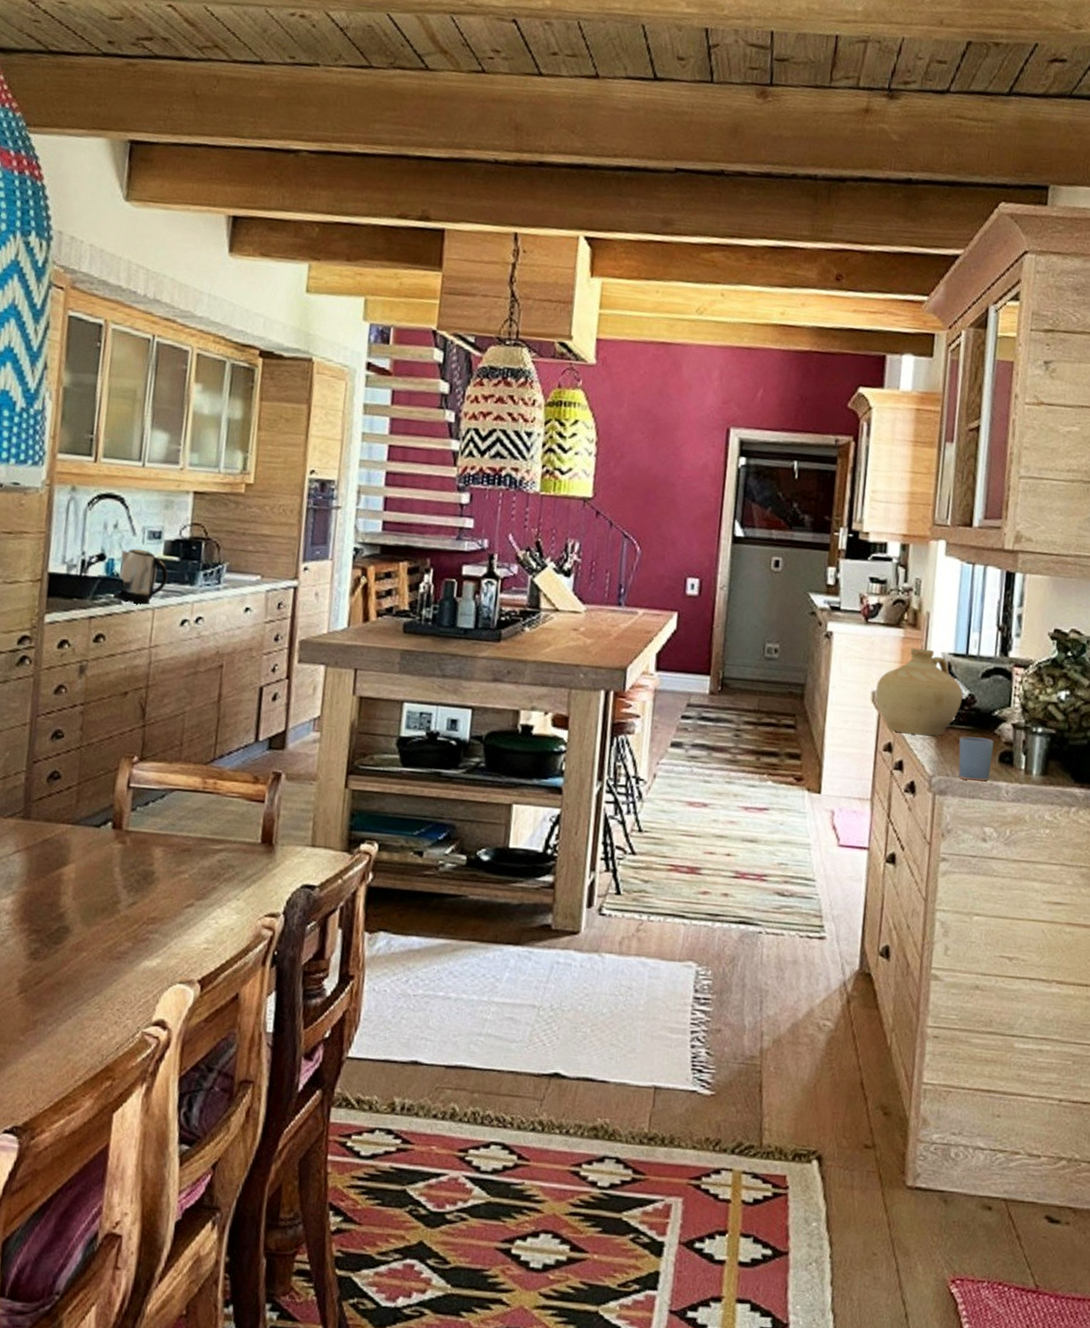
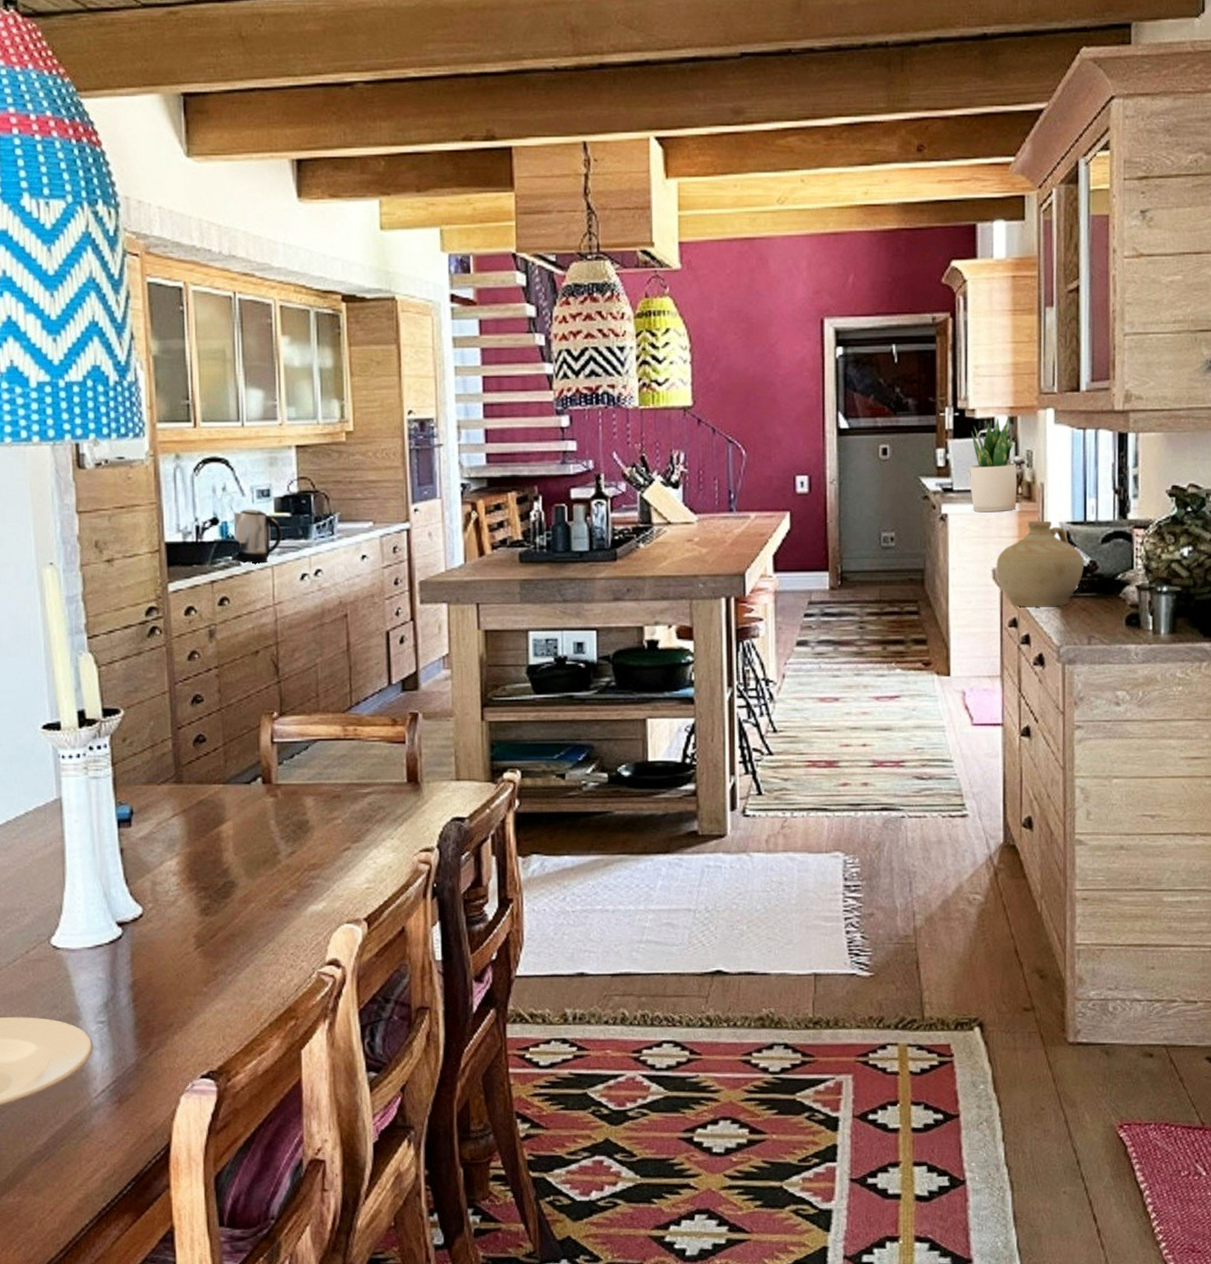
planter: none [857,543,906,636] -> present [970,417,1017,513]
mug: present [958,736,994,782] -> none [1084,603,1119,647]

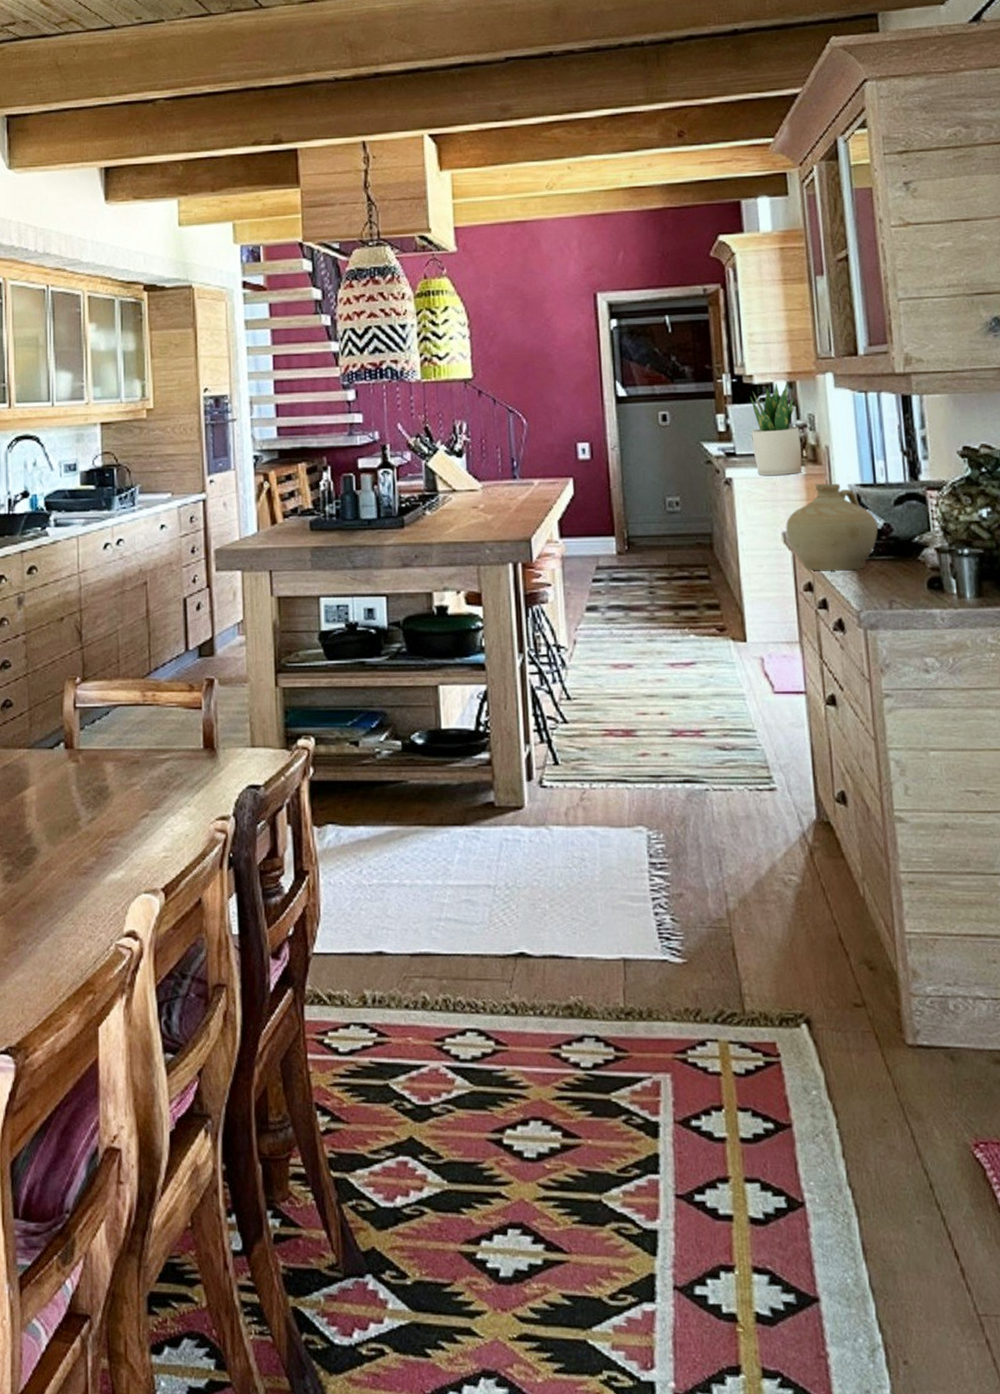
kettle: present [232,509,283,564] -> none [40,482,87,534]

